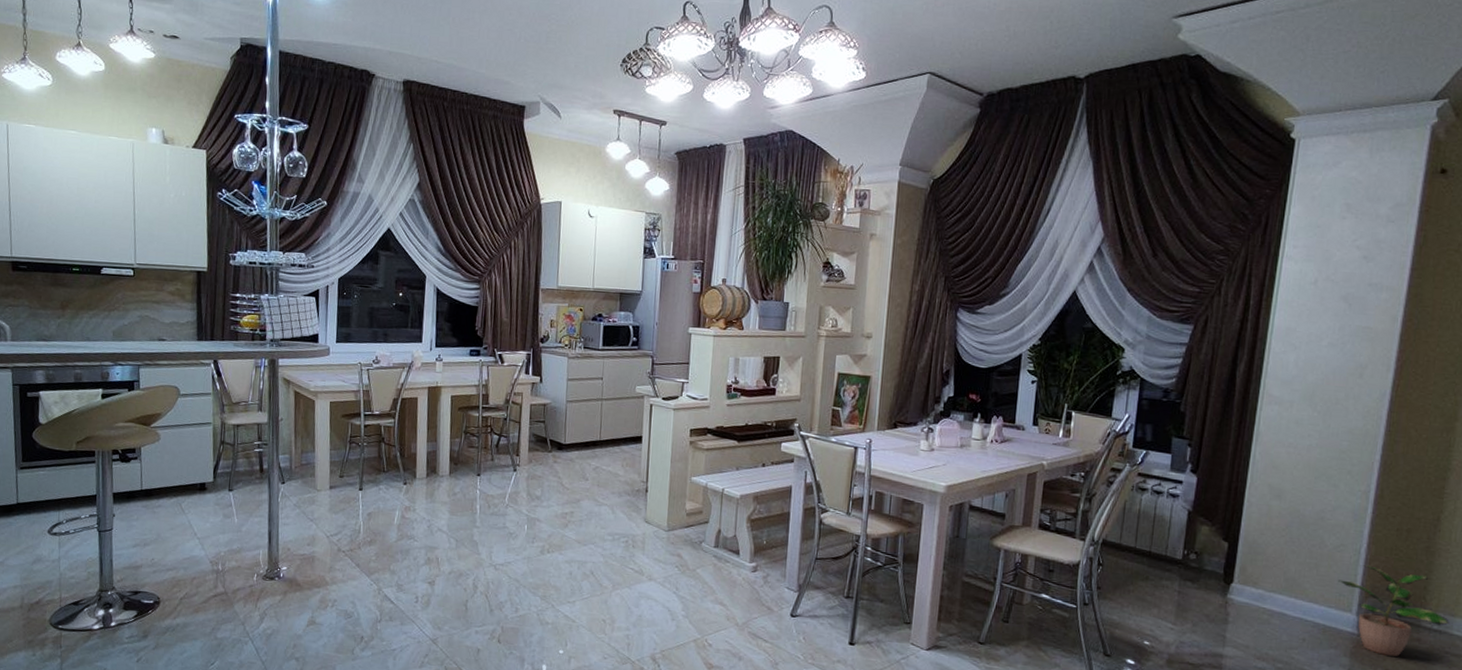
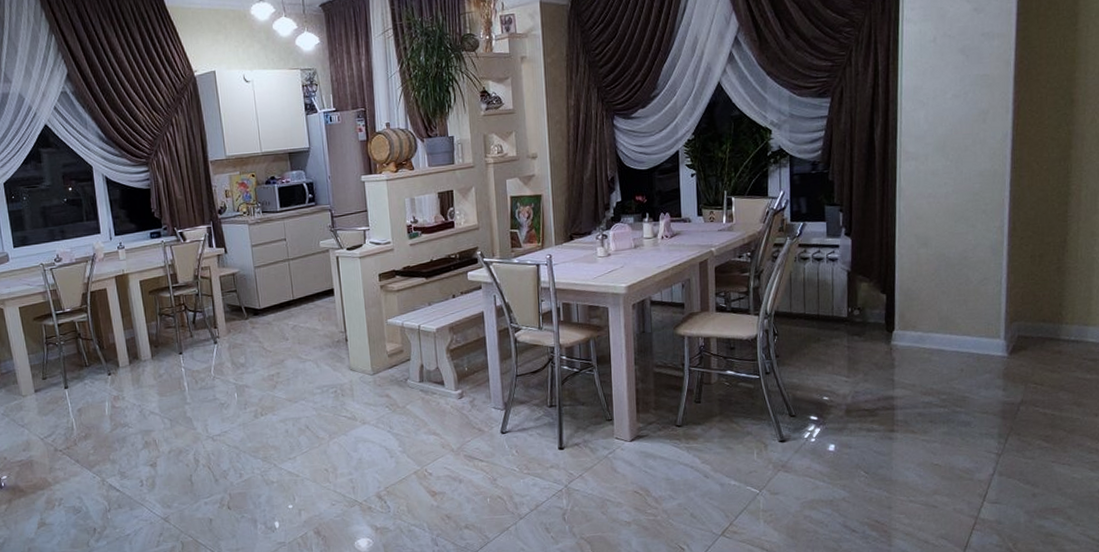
potted plant: present [1338,565,1449,657] -> none [986,293,1084,371]

